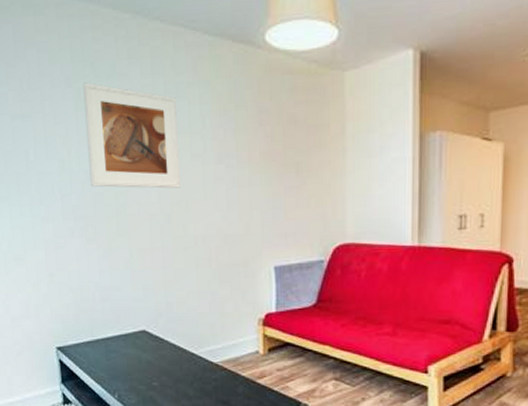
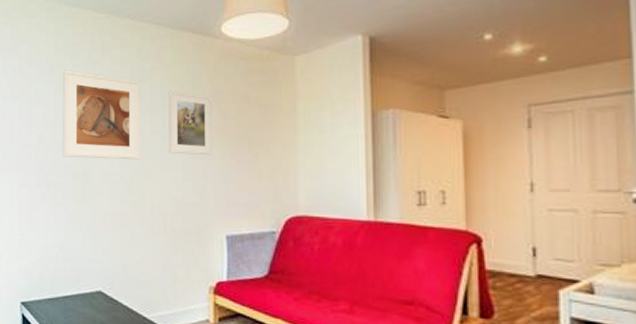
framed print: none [208,109,259,183] -> present [168,90,213,156]

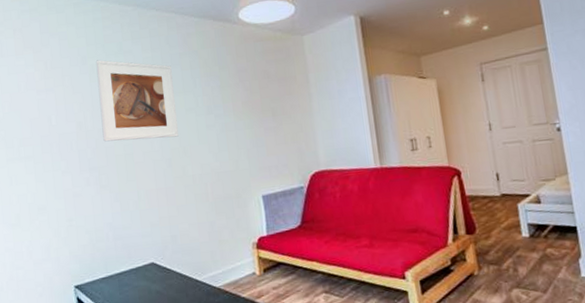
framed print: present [168,90,213,156] -> none [198,72,243,129]

